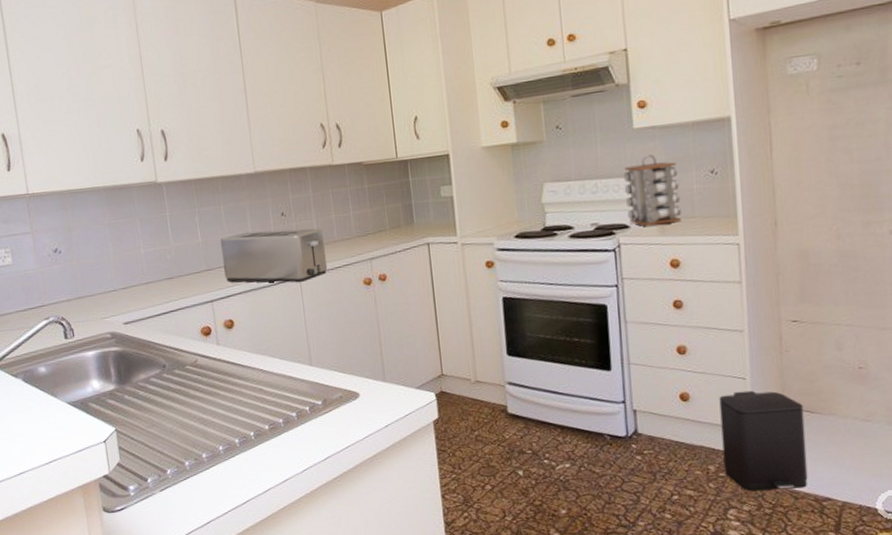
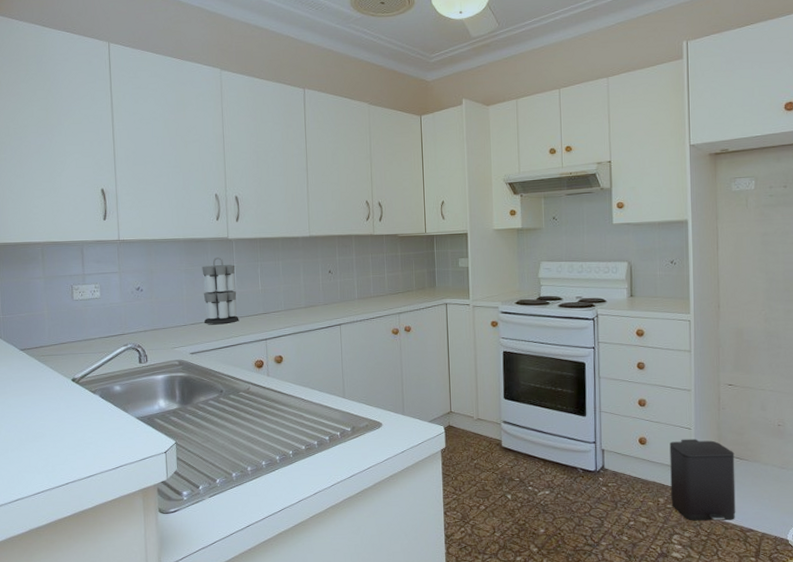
spice rack: none [128,205,178,288] -> present [202,256,239,325]
toaster: present [220,228,328,283] -> none [276,284,364,329]
spice rack: present [623,153,682,227] -> none [603,244,647,302]

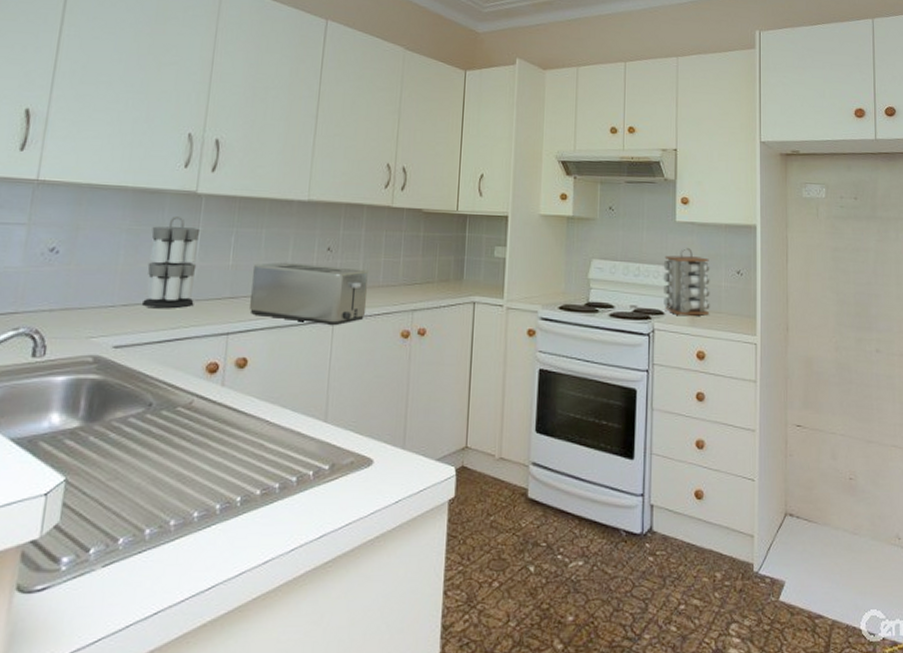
toaster: none [276,284,364,329] -> present [250,262,369,326]
spice rack: none [603,244,647,302] -> present [663,247,710,317]
pedal bin: present [669,438,736,521] -> none [730,493,803,604]

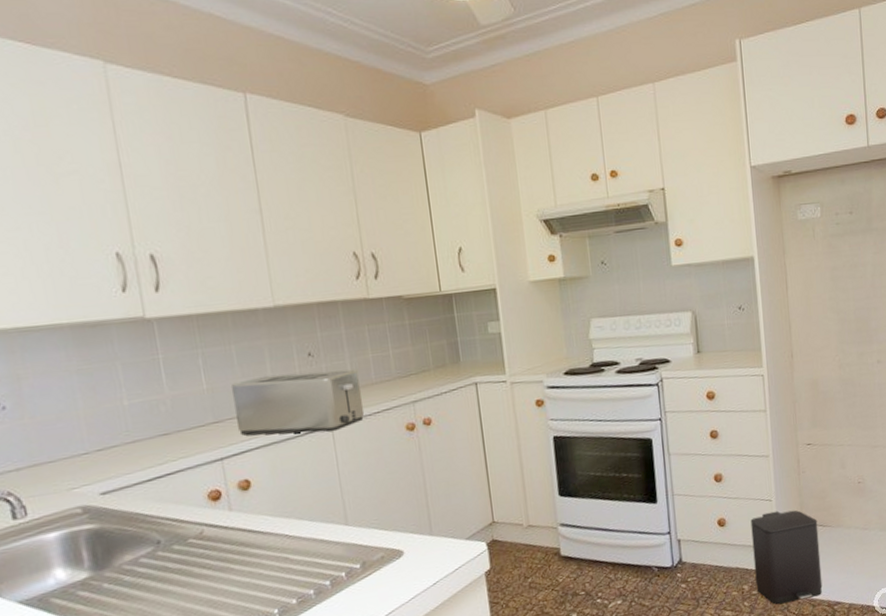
spice rack: present [141,215,201,309] -> none [105,346,176,449]
spice rack: present [663,247,710,317] -> none [664,290,715,361]
pedal bin: none [730,493,803,604] -> present [750,510,823,605]

